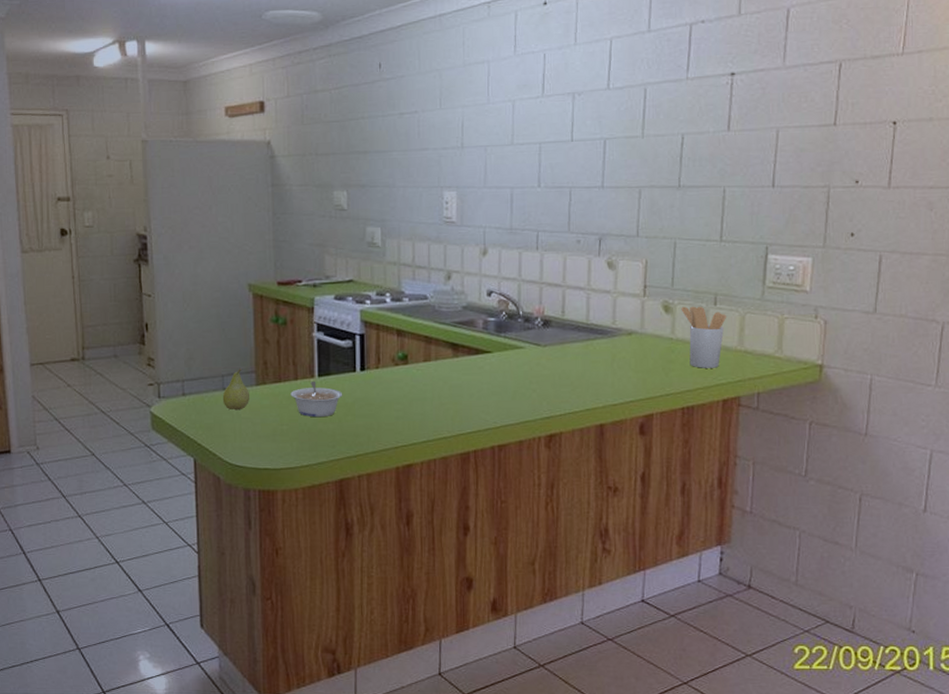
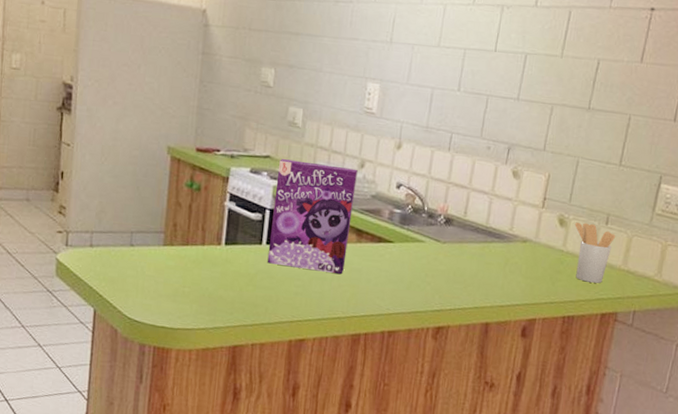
fruit: present [222,367,249,411] -> none [129,226,156,268]
legume: present [291,380,343,418] -> none [196,248,247,284]
cereal box: none [363,281,445,393] -> present [267,159,358,275]

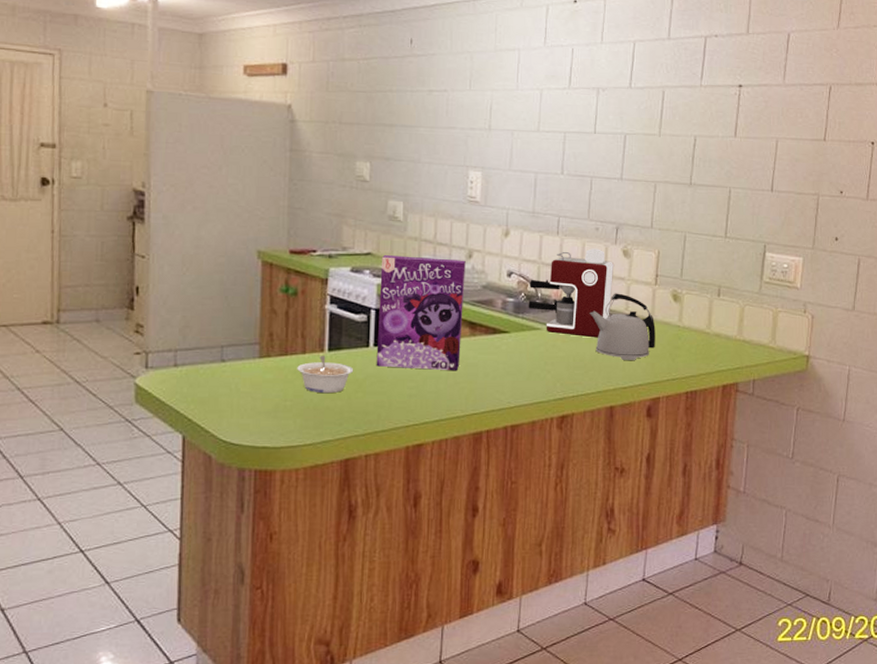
legume: none [196,248,247,284] -> present [297,355,354,394]
coffee maker: none [414,167,503,255] -> present [528,248,615,338]
kettle: none [474,213,539,280] -> present [590,293,655,360]
utensil holder: present [574,222,616,283] -> none [688,296,729,355]

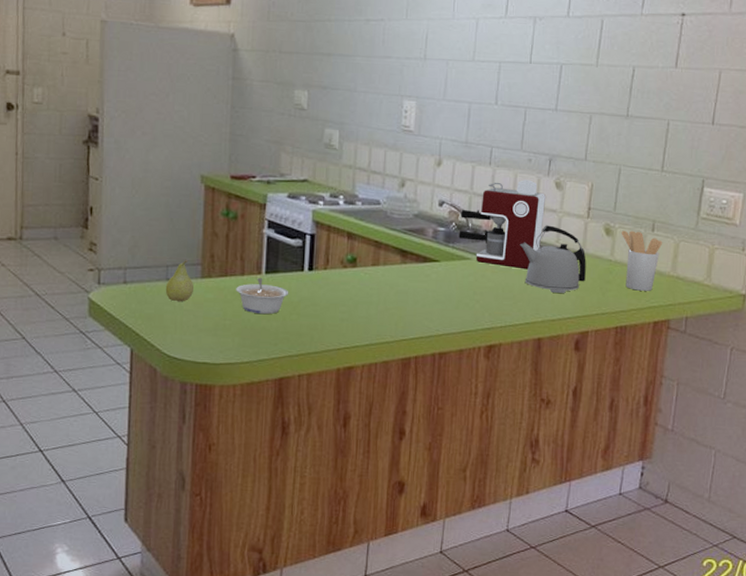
fruit: none [220,338,251,384] -> present [165,259,194,302]
cereal box: present [376,255,466,371] -> none [310,182,398,298]
utensil holder: none [688,296,729,355] -> present [621,230,663,291]

